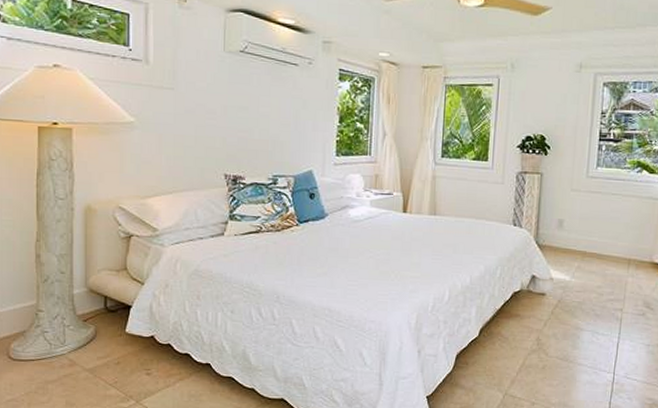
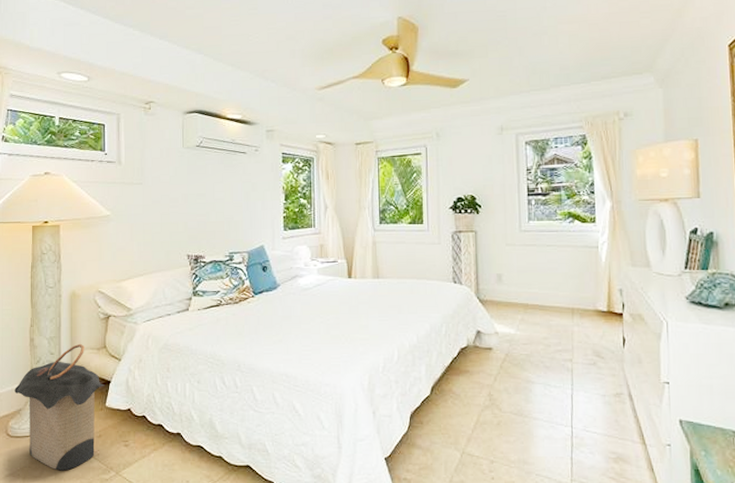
laundry hamper: none [17,263,124,398] -> present [14,343,105,471]

